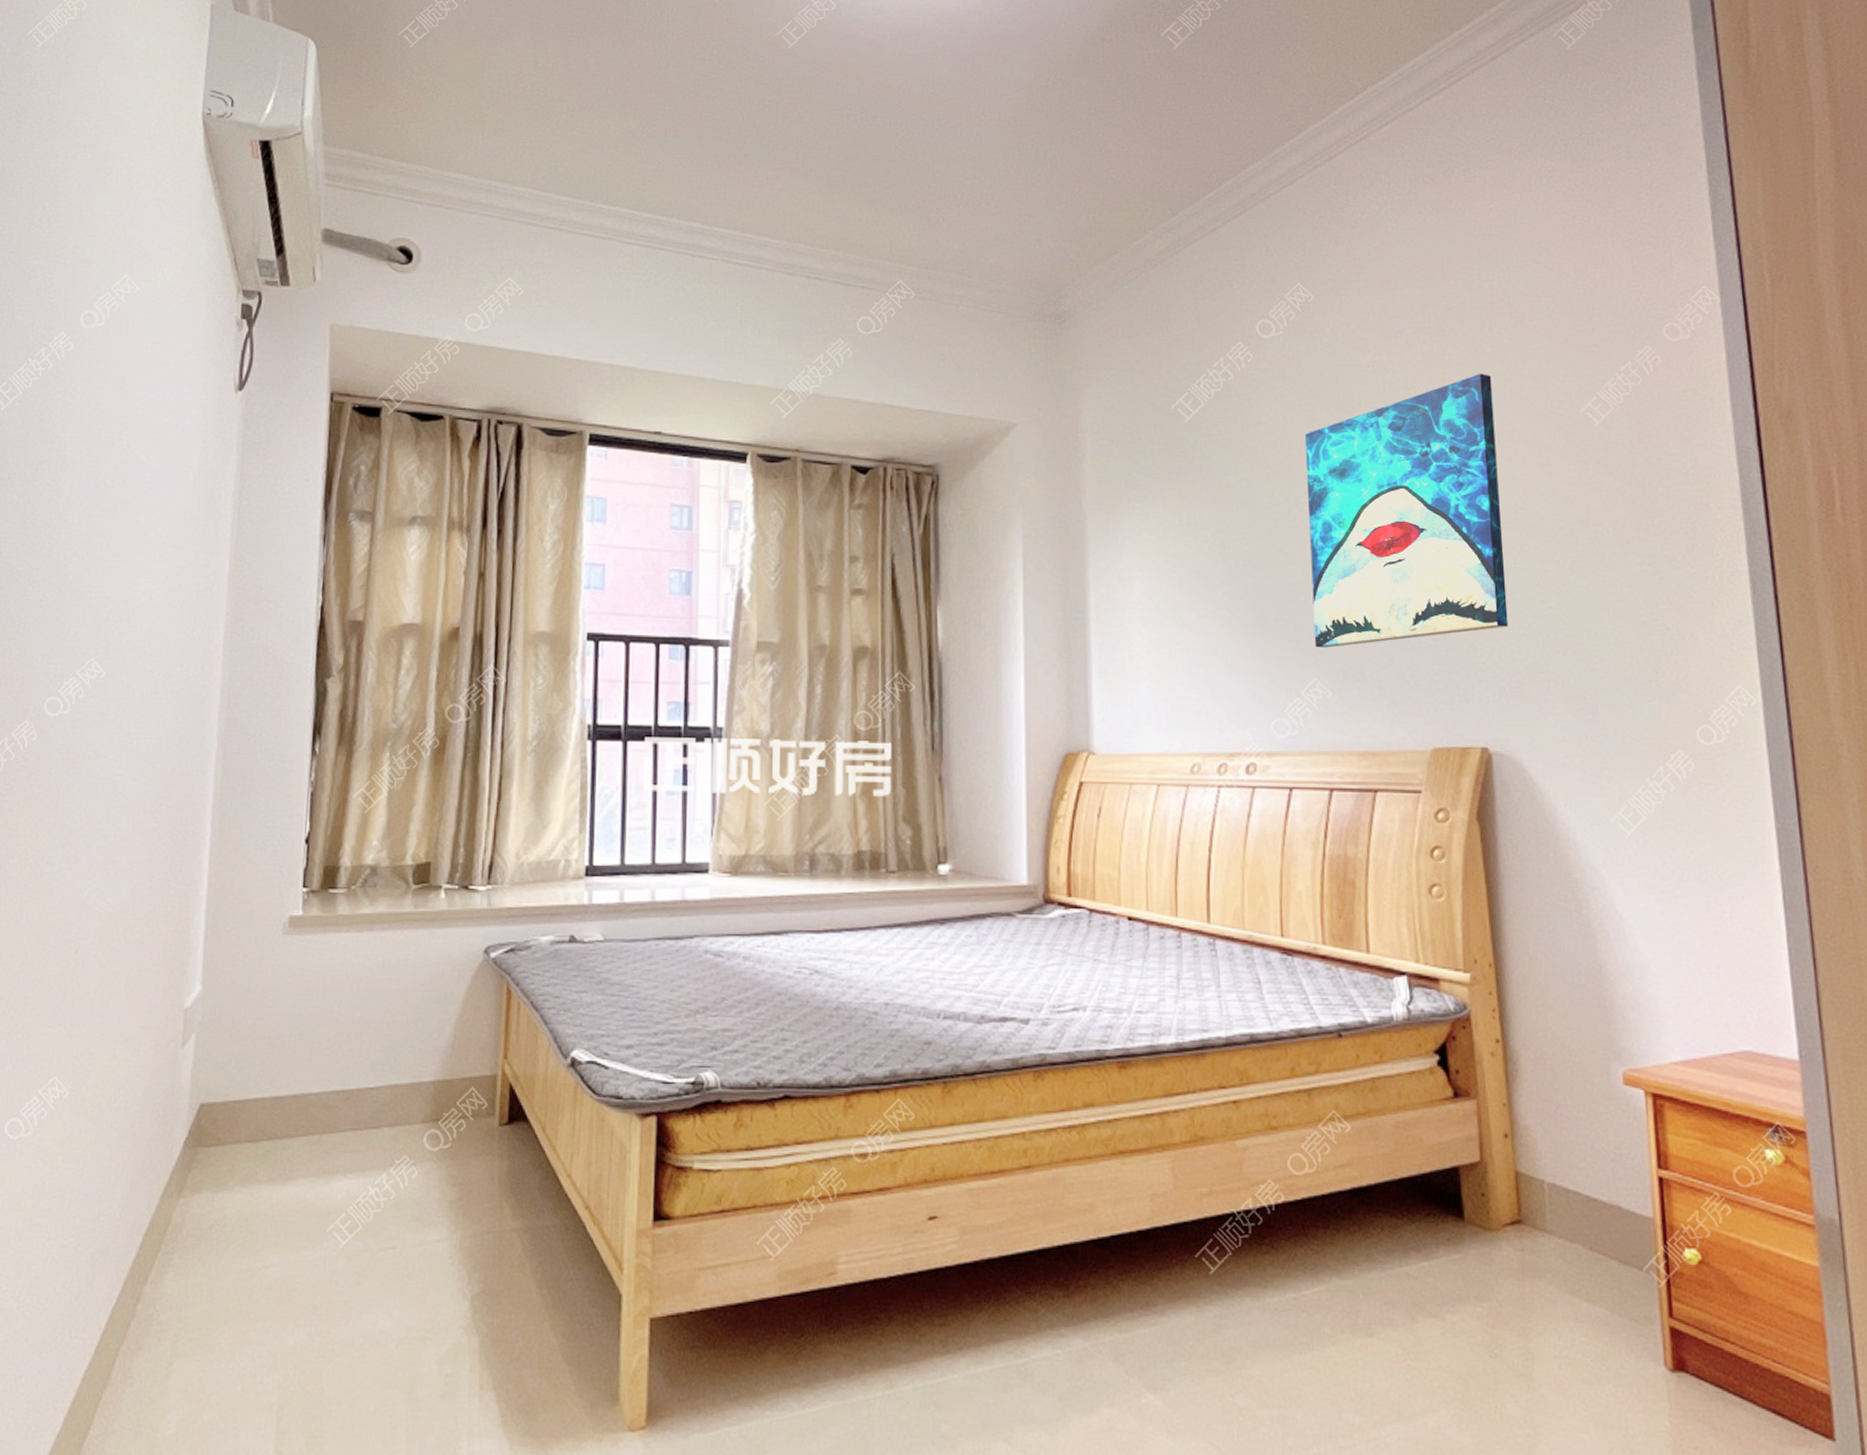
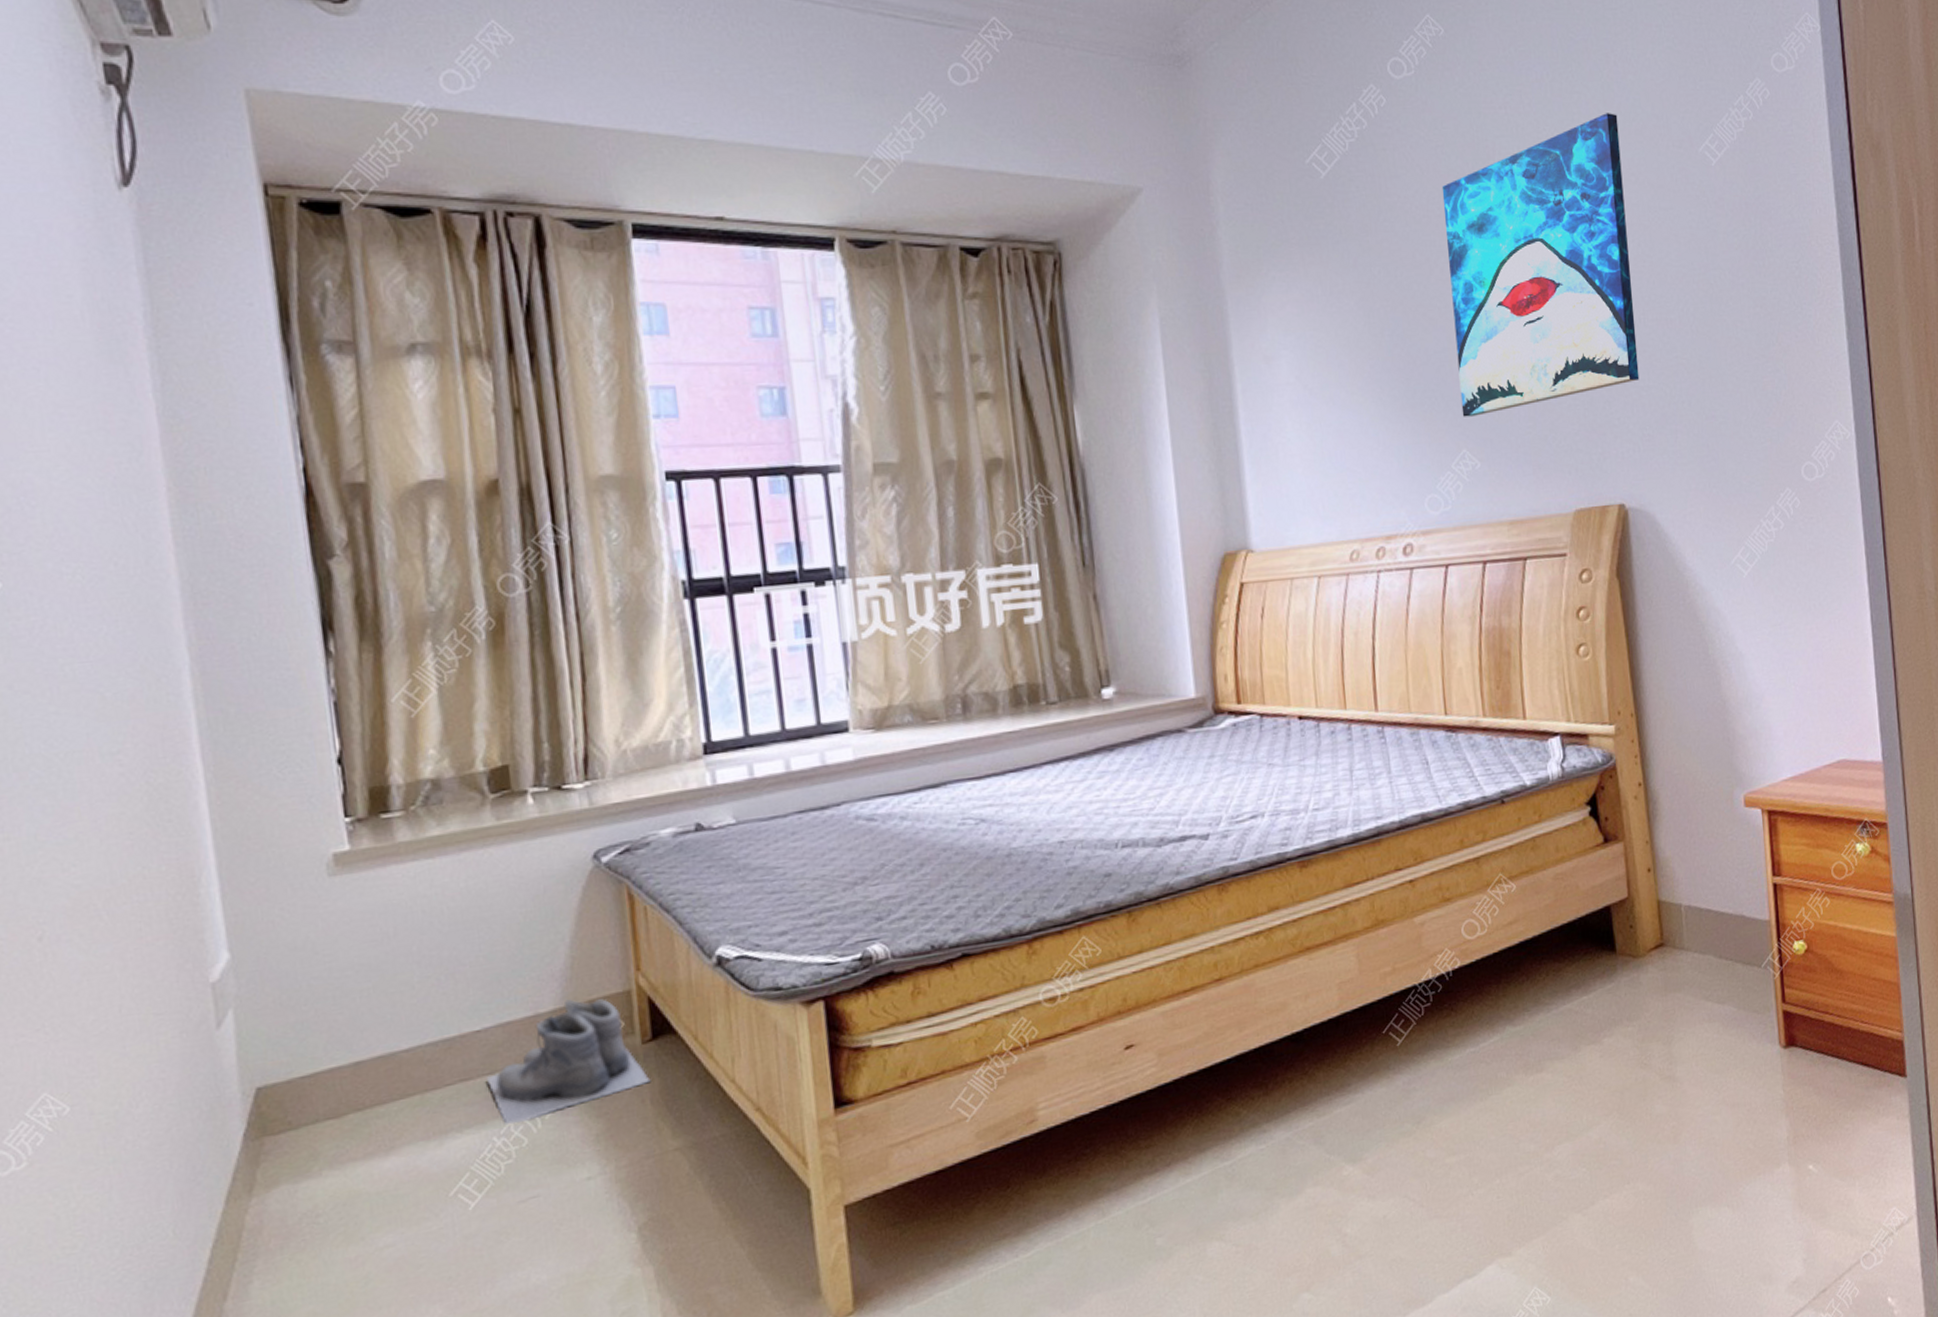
boots: none [371,1074,502,1178] -> present [486,999,651,1126]

